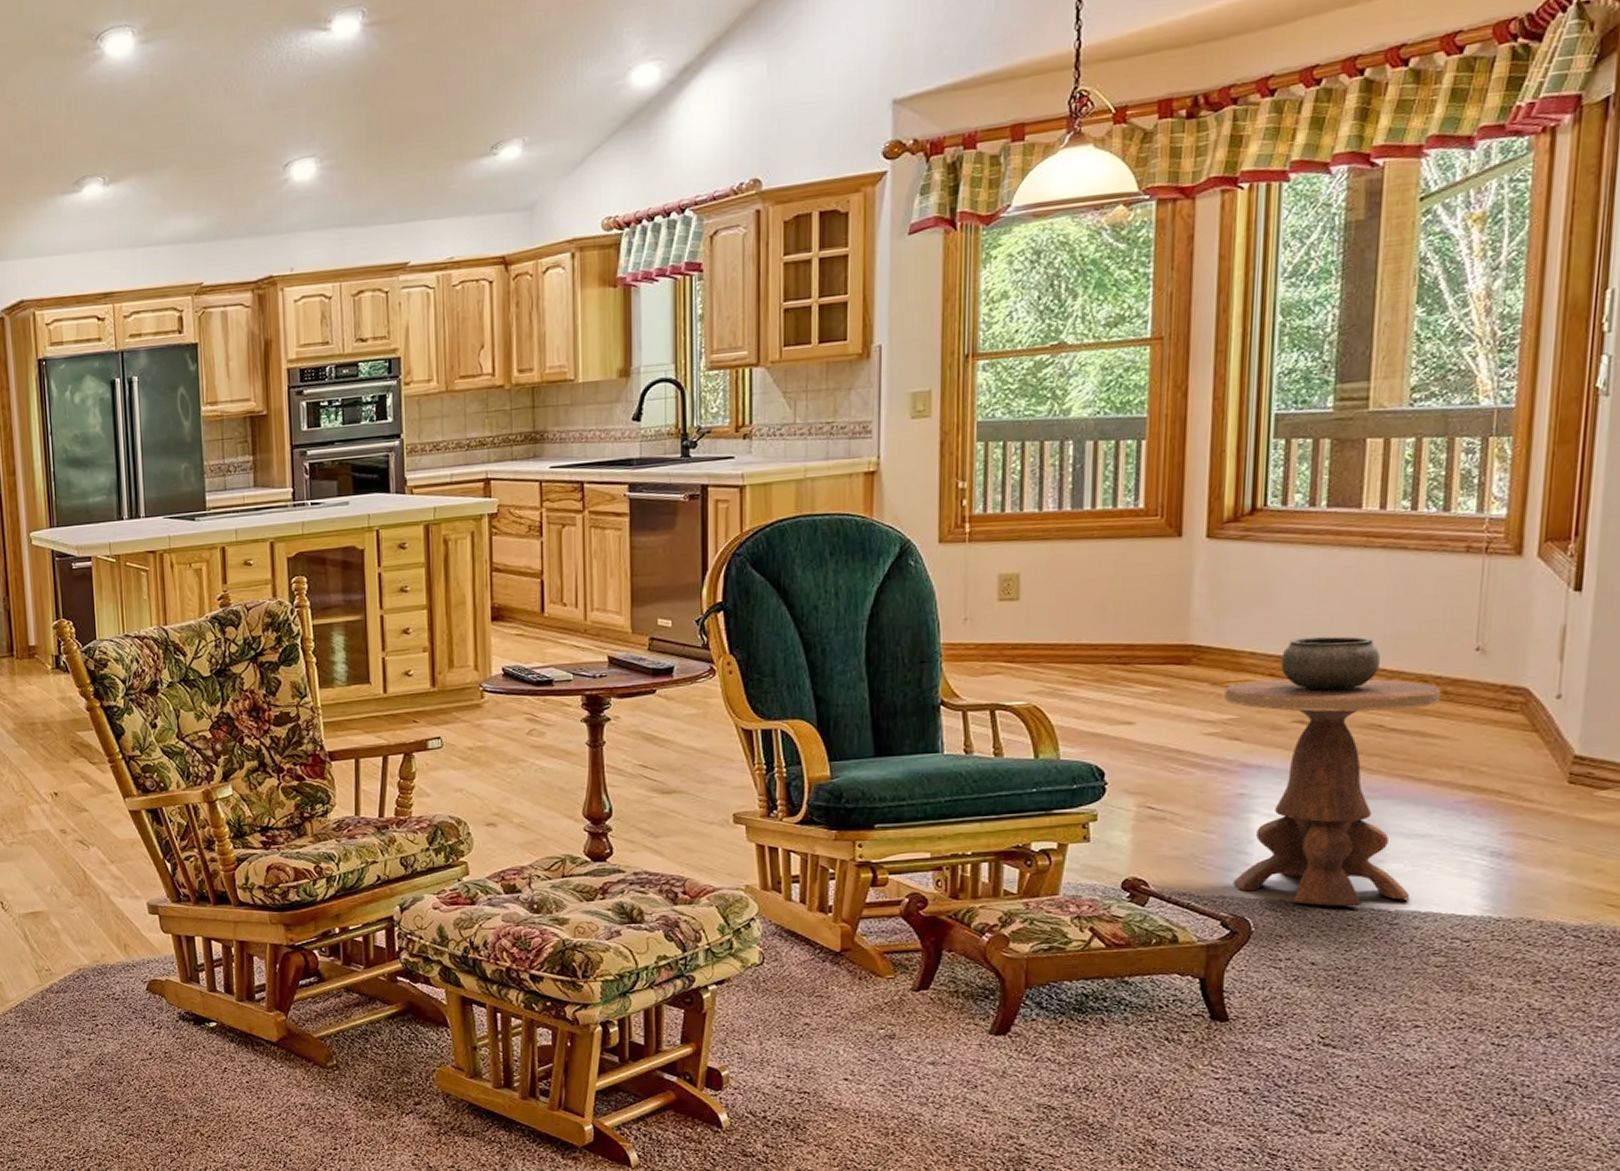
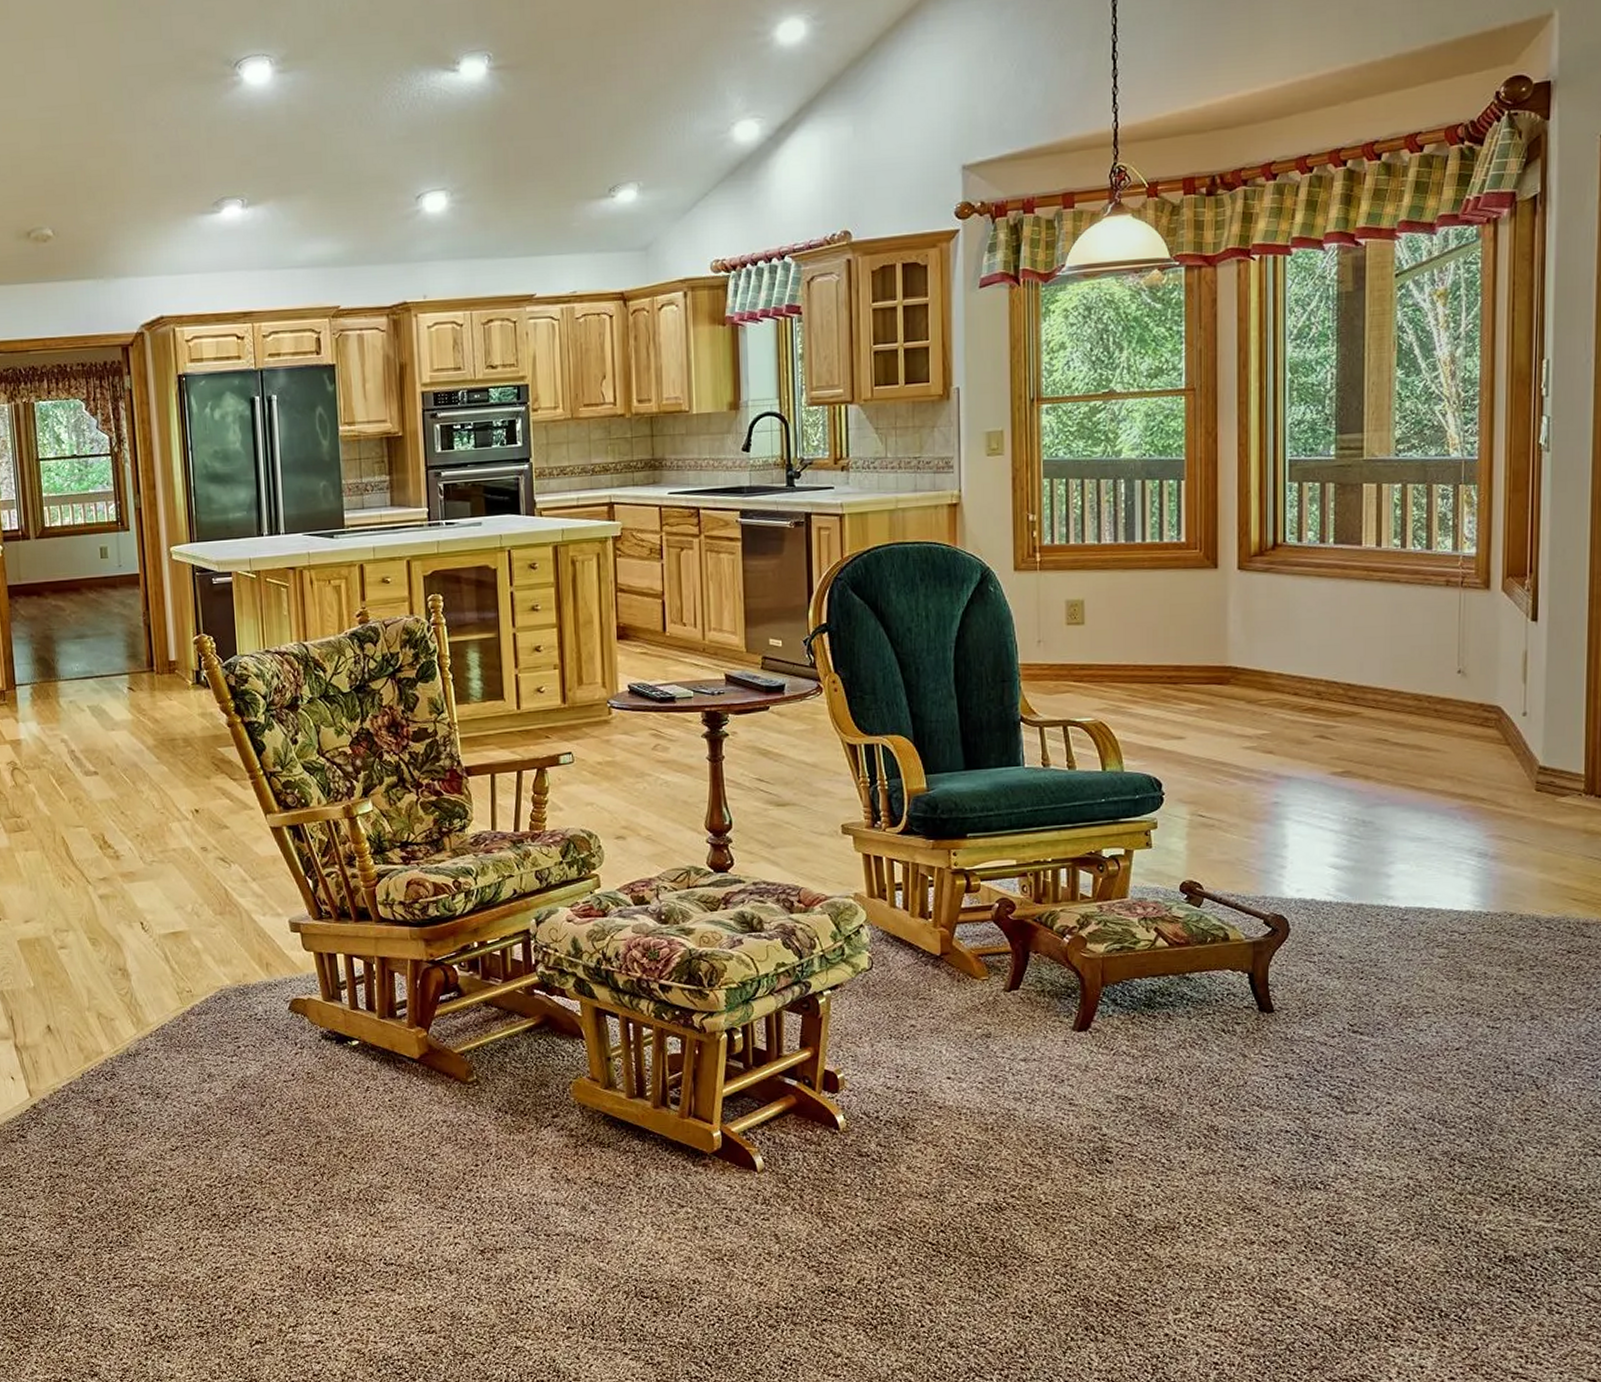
side table: present [1224,636,1441,907] -> none [1258,659,1432,905]

